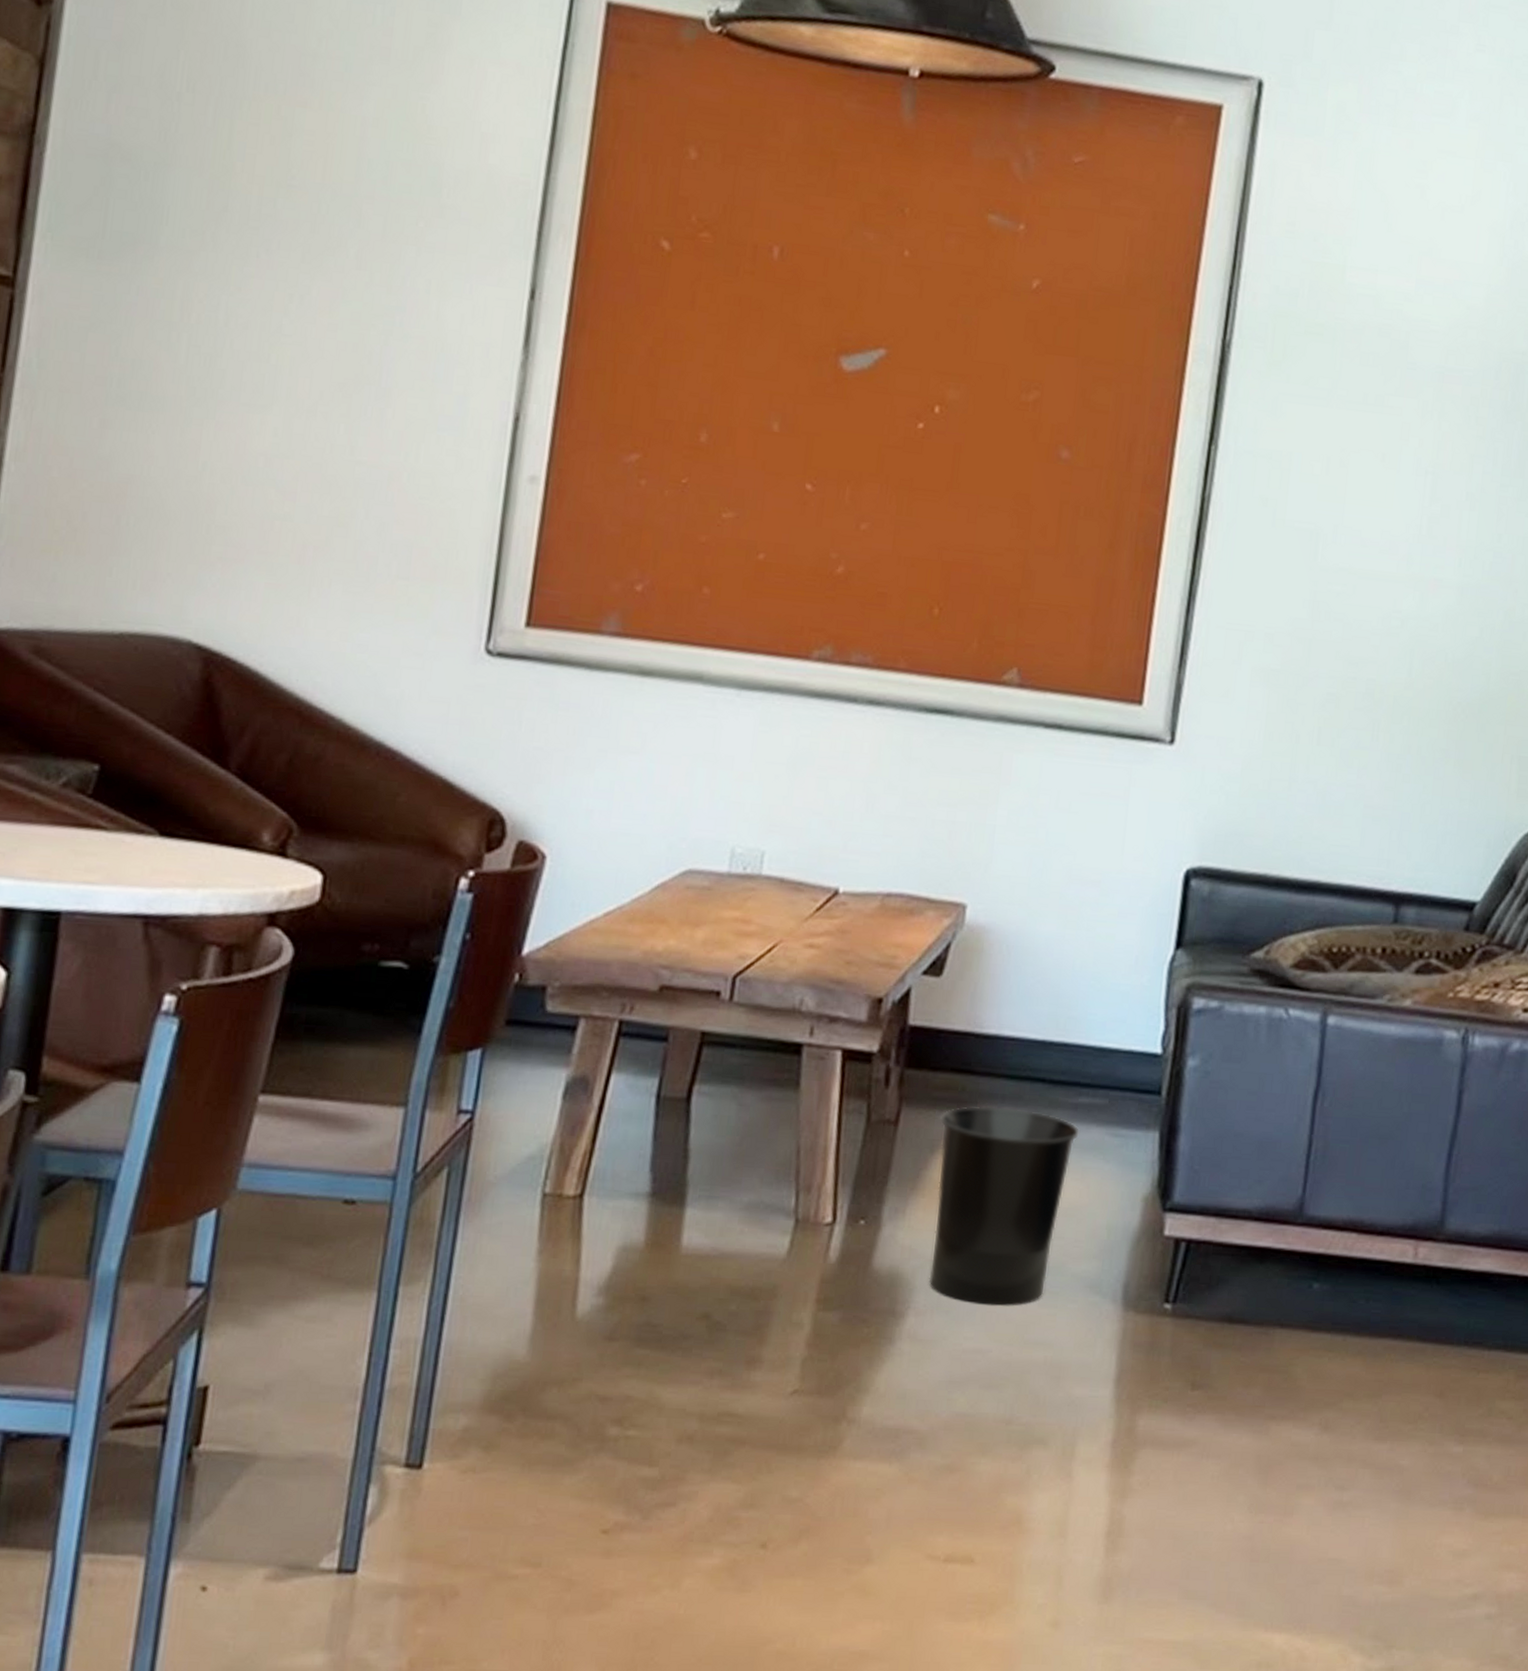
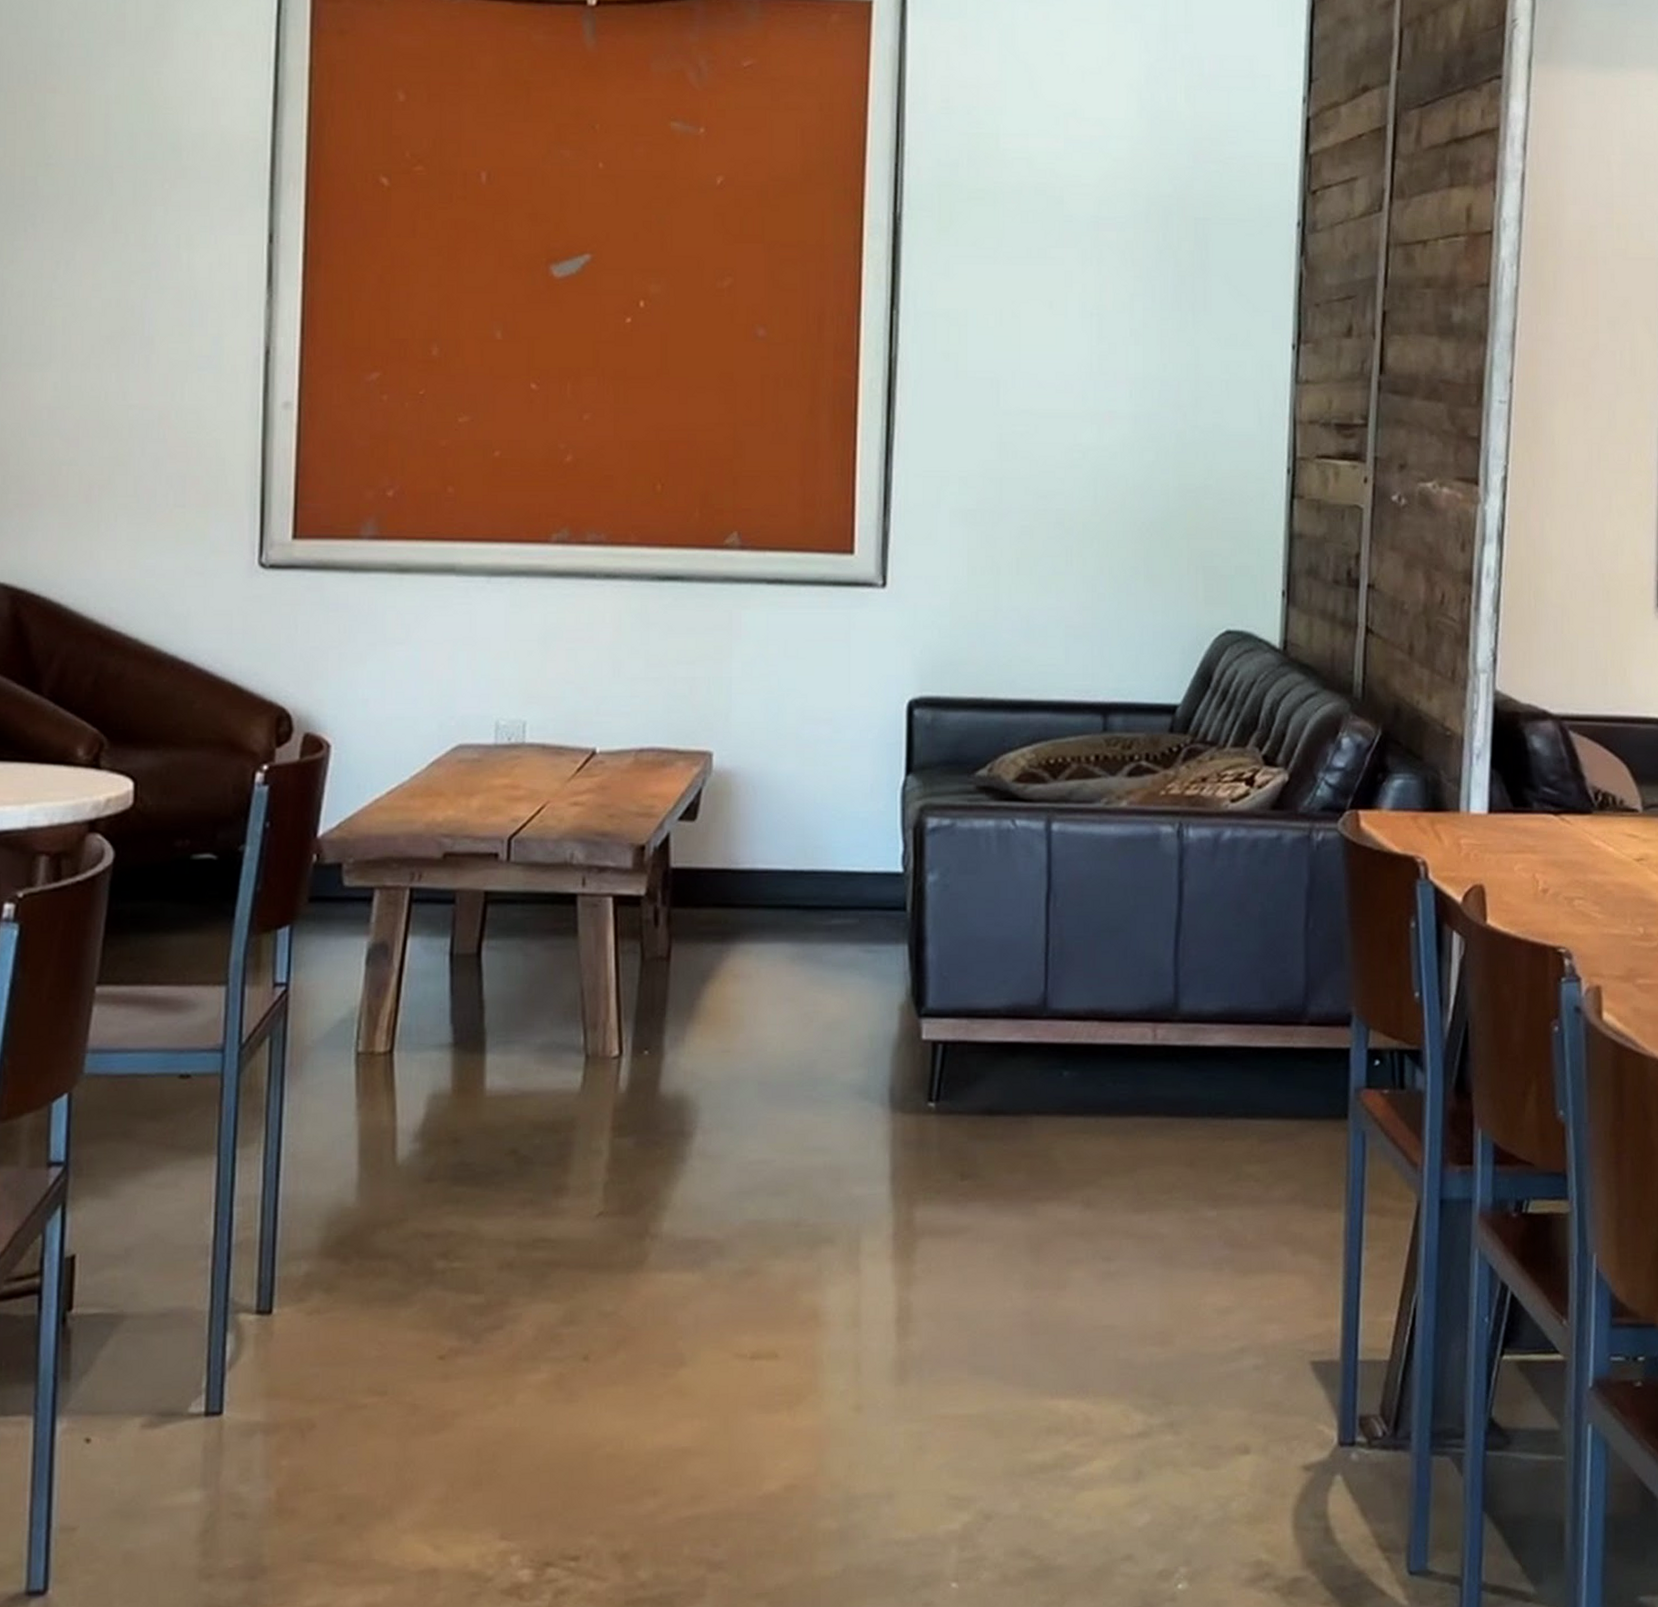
waste bin: present [928,1106,1079,1305] -> none [708,935,835,1118]

